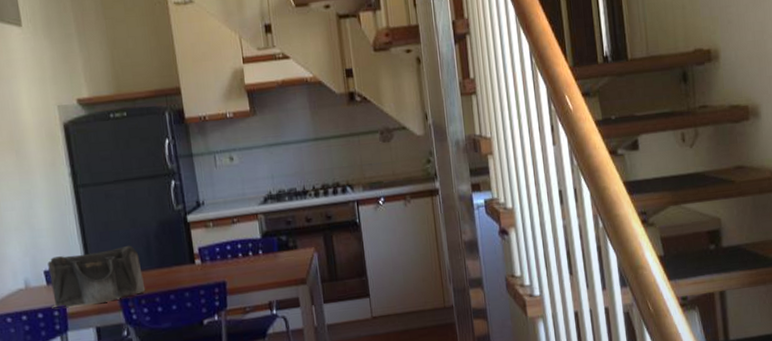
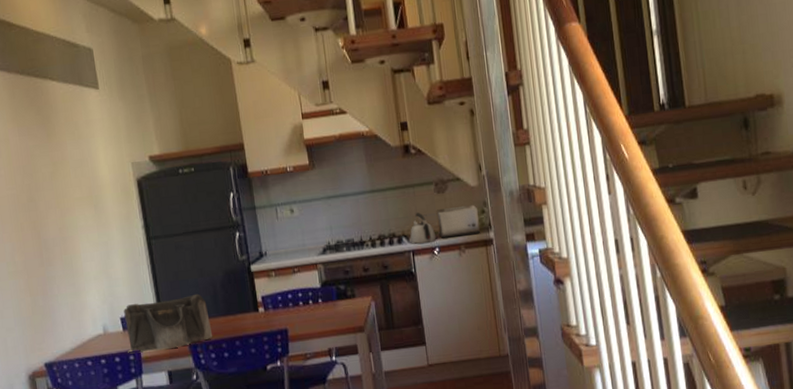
kettle: none [354,162,382,195] -> present [410,212,437,245]
toaster: none [381,154,426,189] -> present [436,204,481,240]

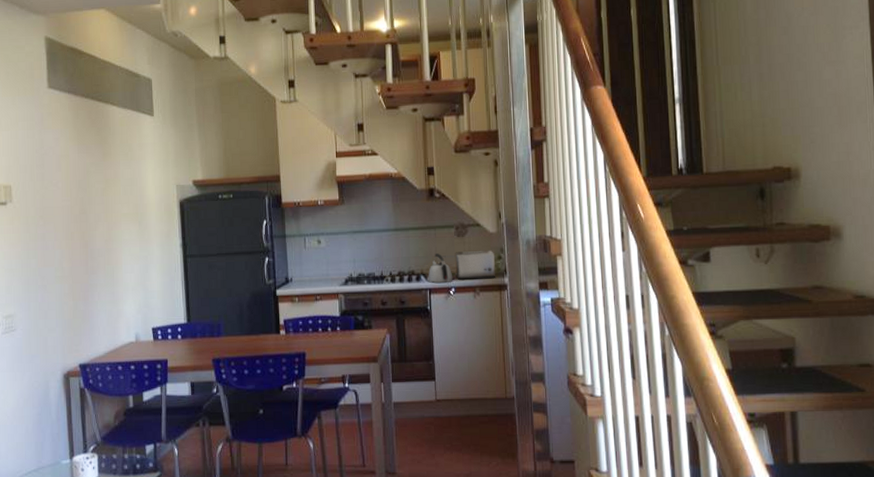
saddlebag: present [123,293,213,354] -> none [156,312,236,363]

